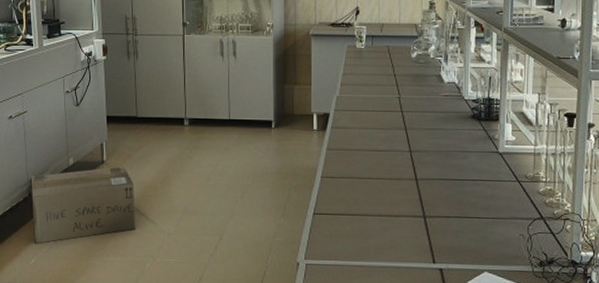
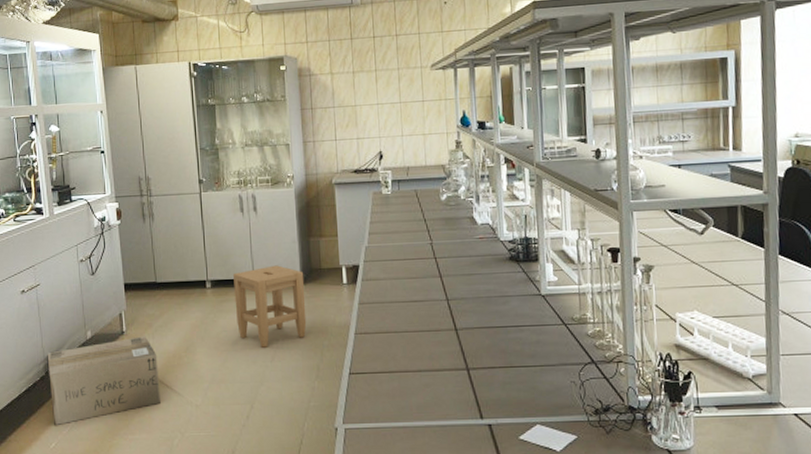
stool: none [210,108,277,184] -> present [233,265,307,348]

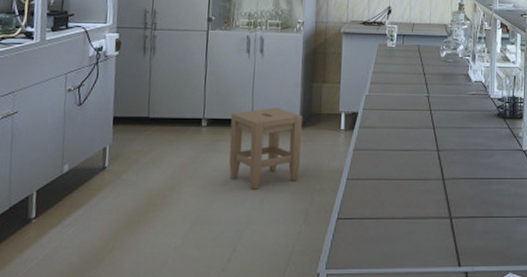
cardboard box: present [47,336,161,425] -> none [10,172,139,266]

